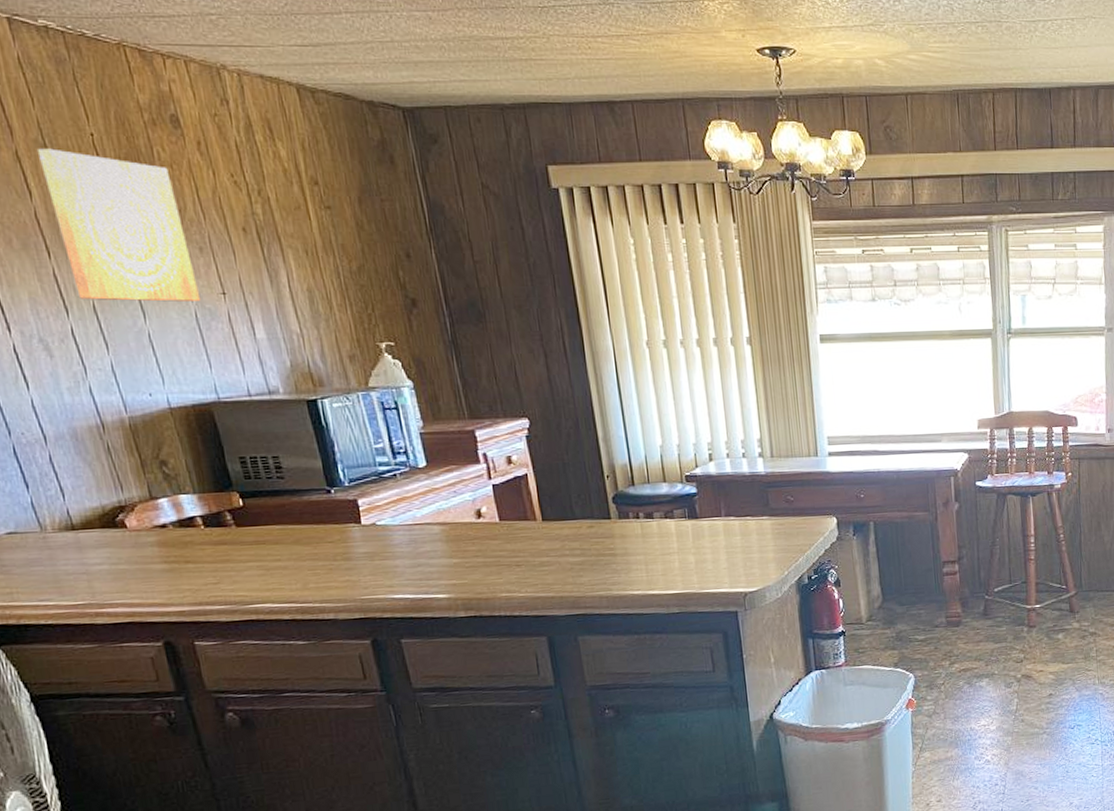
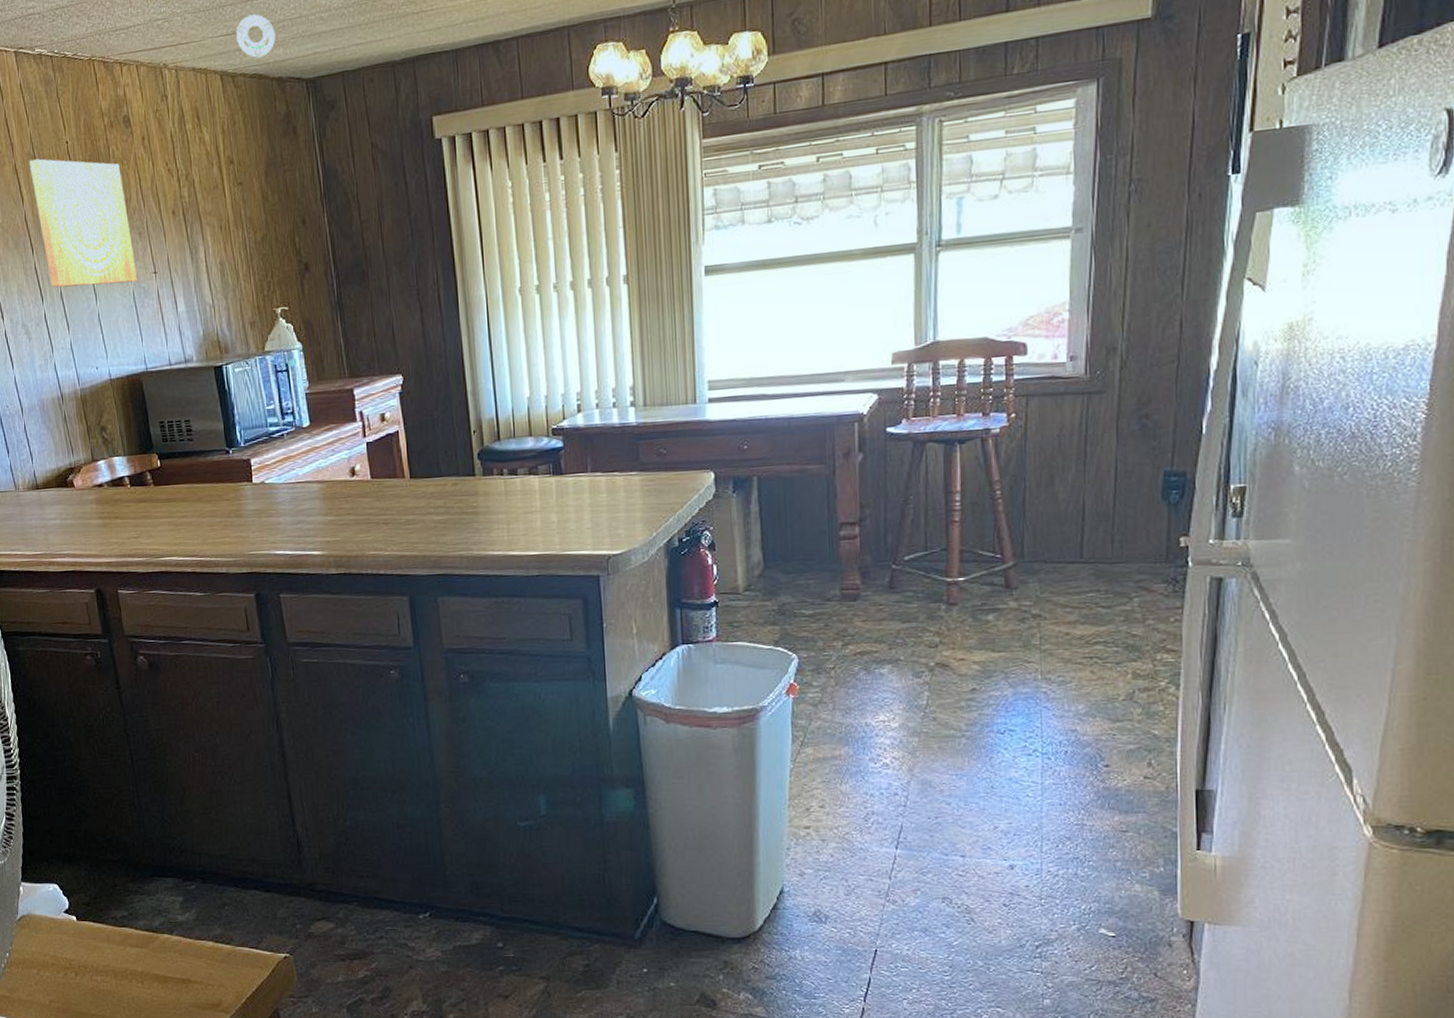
smoke detector: none [313,29,364,76] -> present [236,14,276,58]

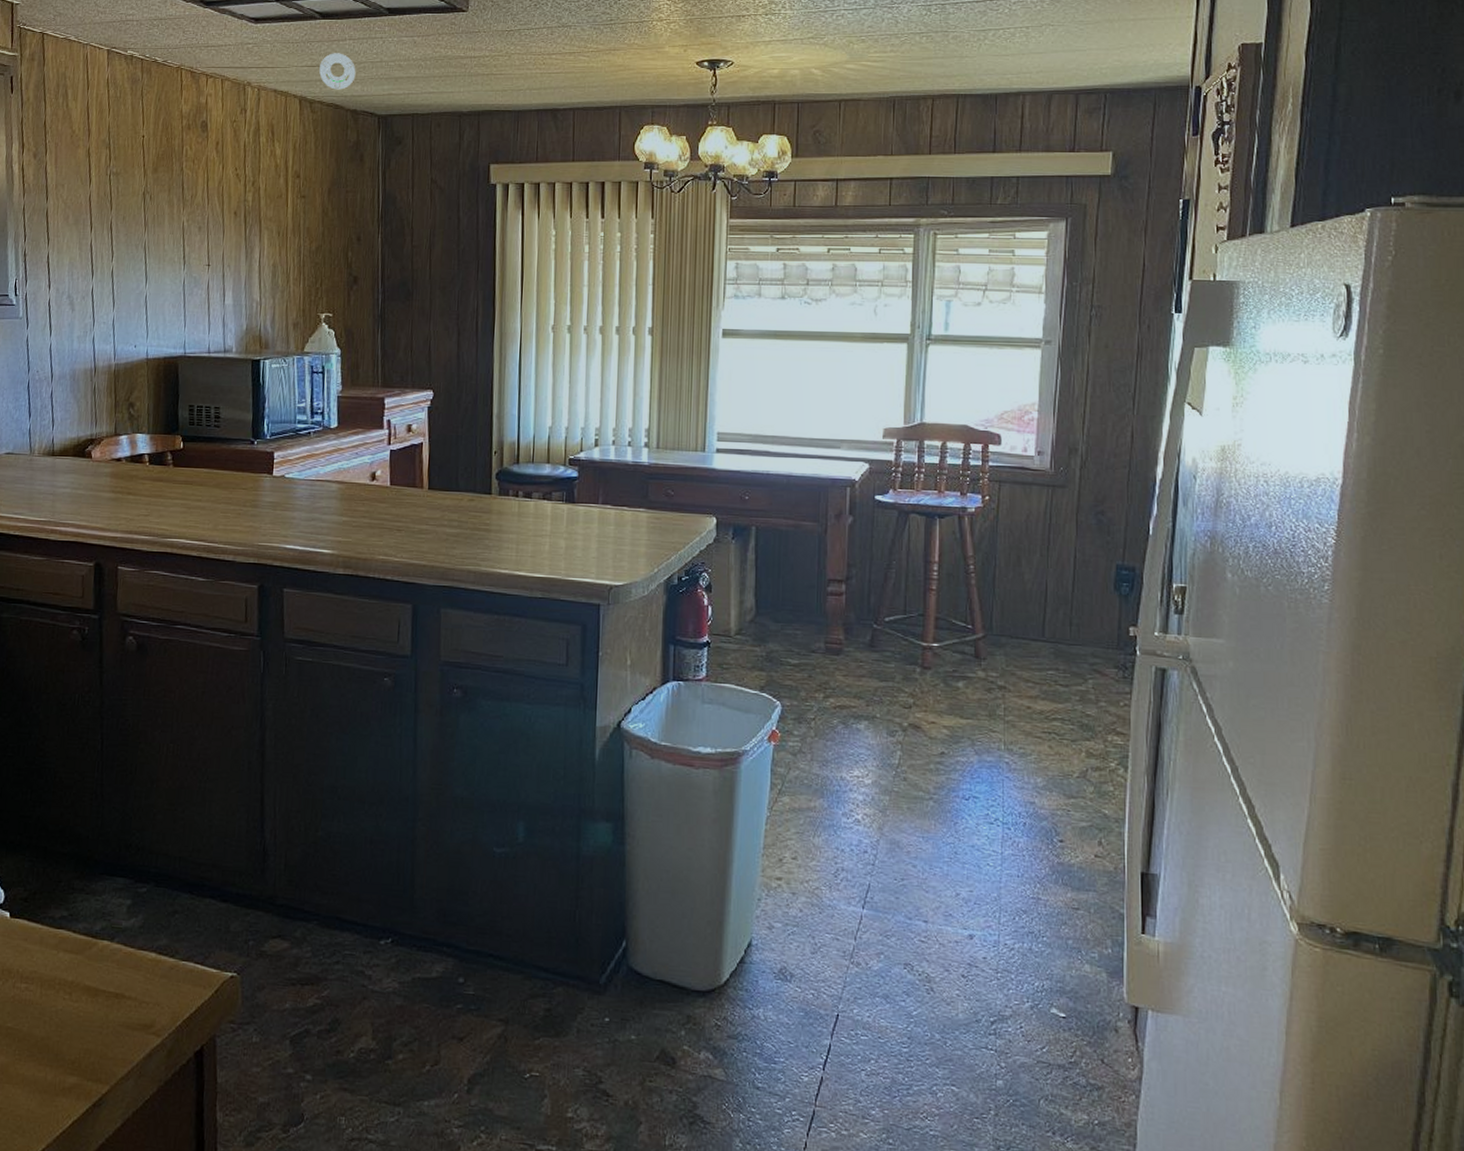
wall art: present [29,158,138,288] -> none [103,147,191,271]

